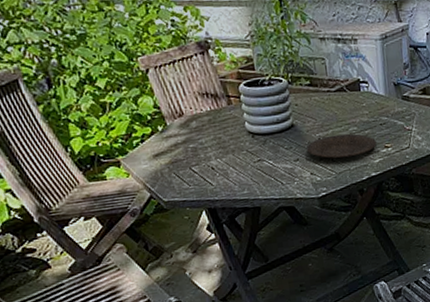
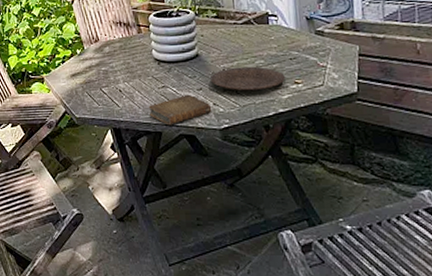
book: none [244,166,310,200] -> present [148,94,212,126]

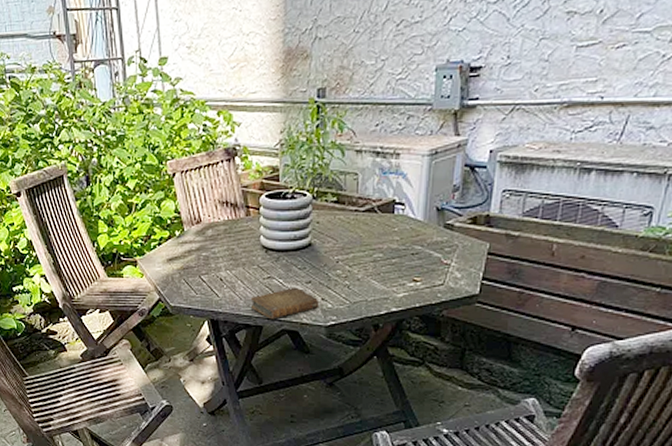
plate: present [209,66,286,91] -> none [320,260,405,287]

